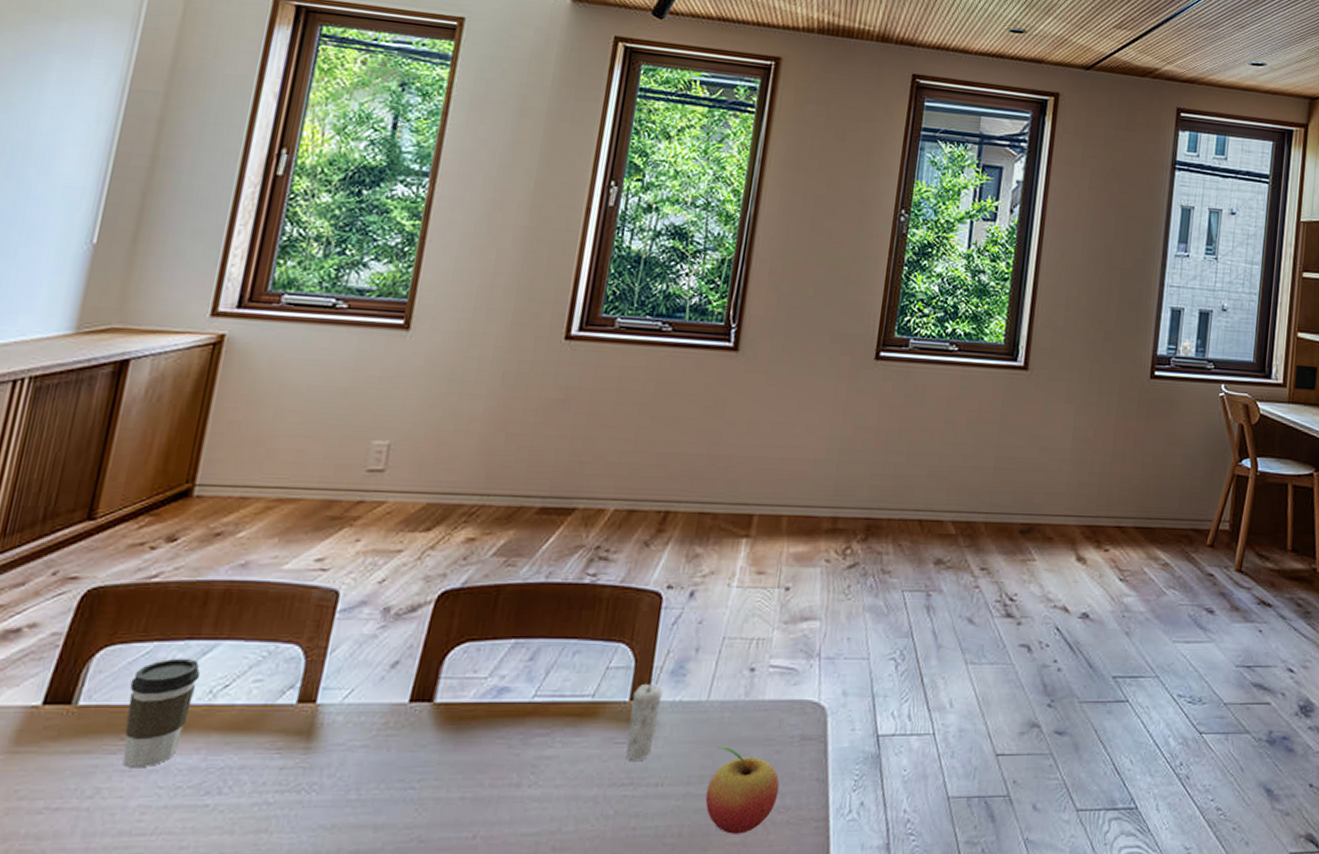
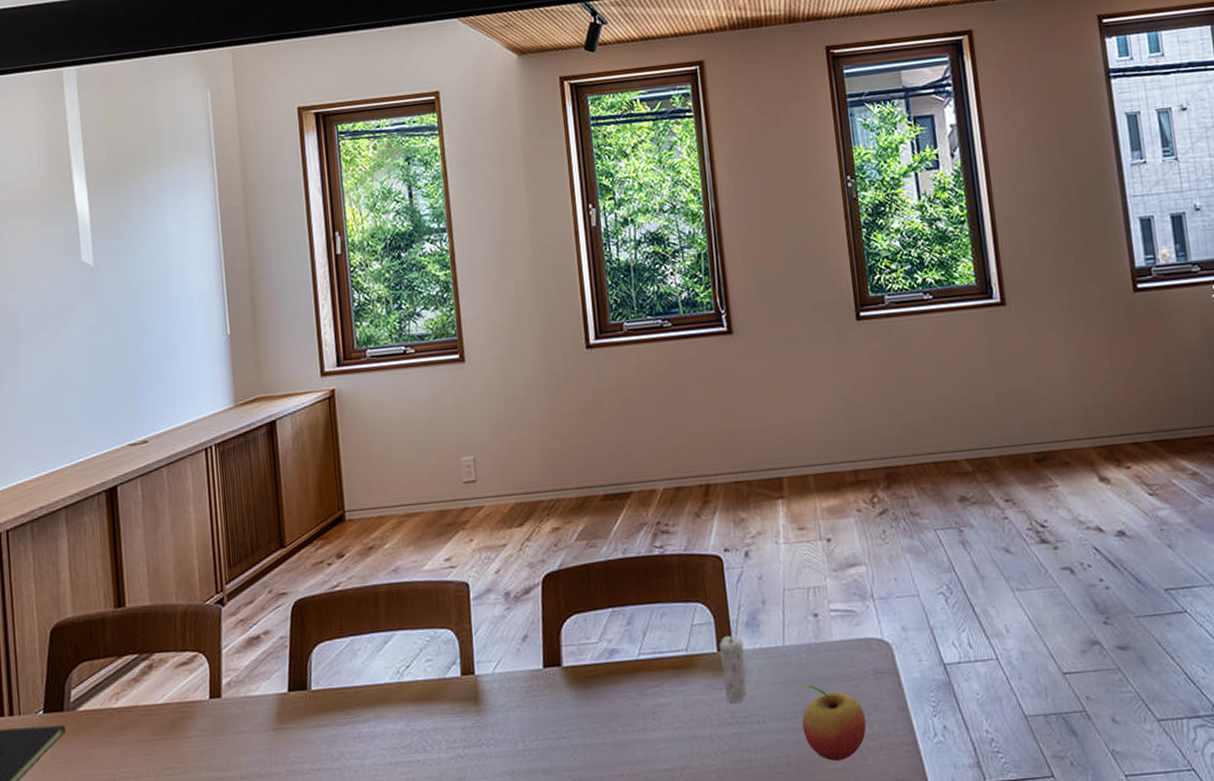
coffee cup: present [123,658,201,769] -> none [342,647,388,736]

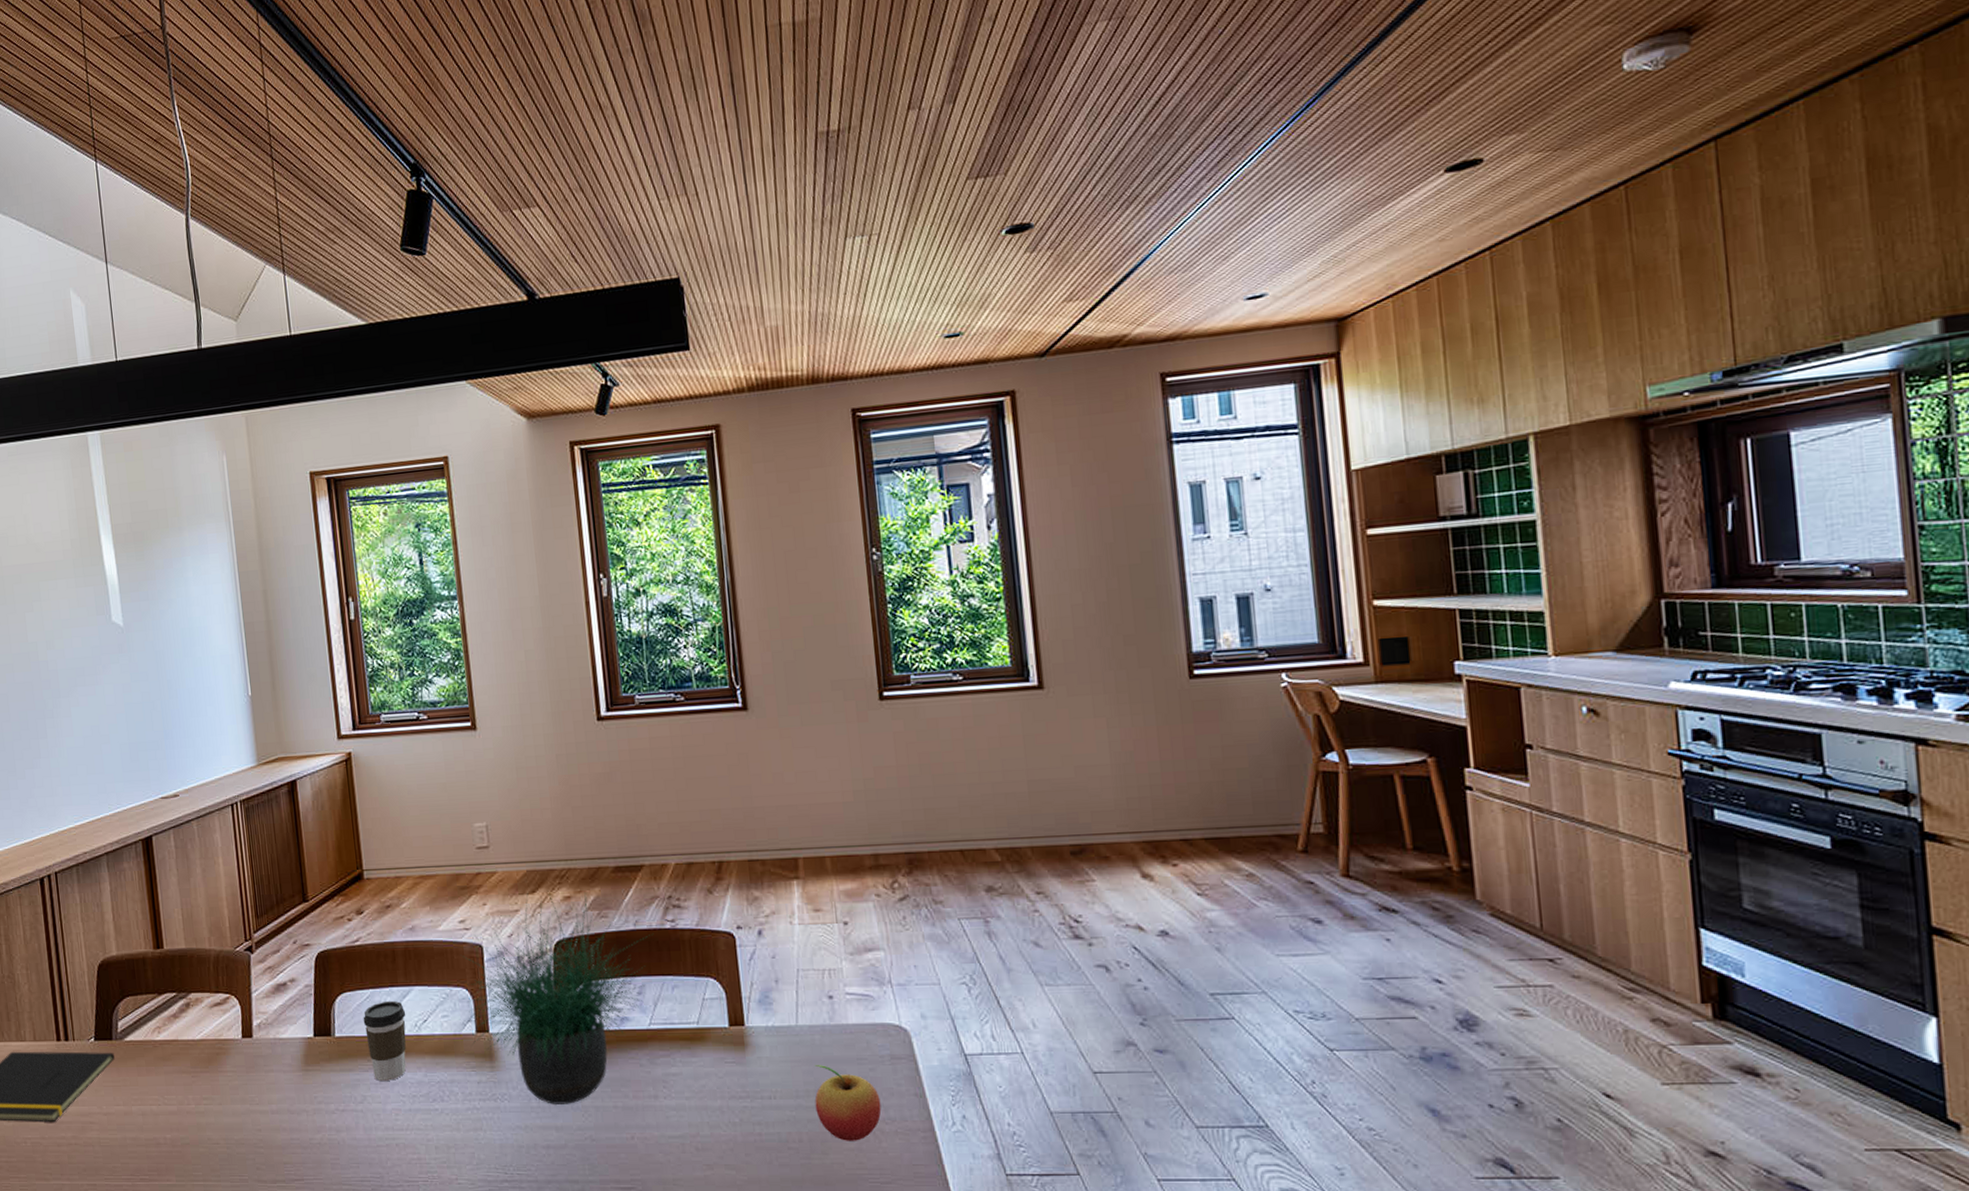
coffee cup: none [342,647,388,736] -> present [363,1000,406,1082]
potted plant: none [448,522,643,747] -> present [463,891,654,1106]
candle: present [718,628,748,703] -> none [730,1004,759,1077]

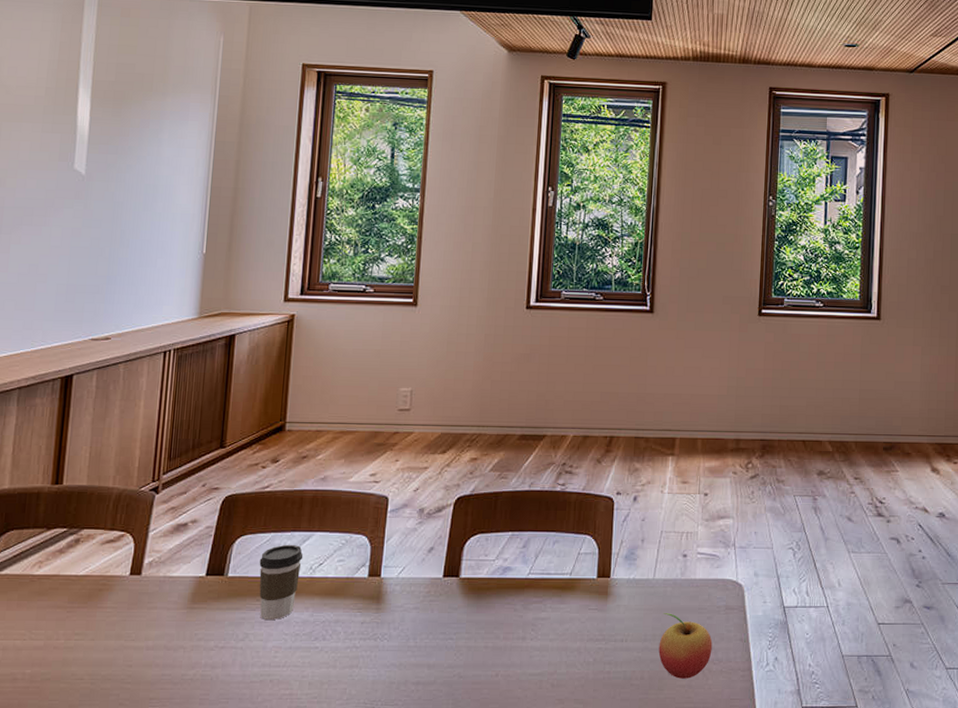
potted plant: present [463,891,654,1106] -> none [364,452,545,645]

